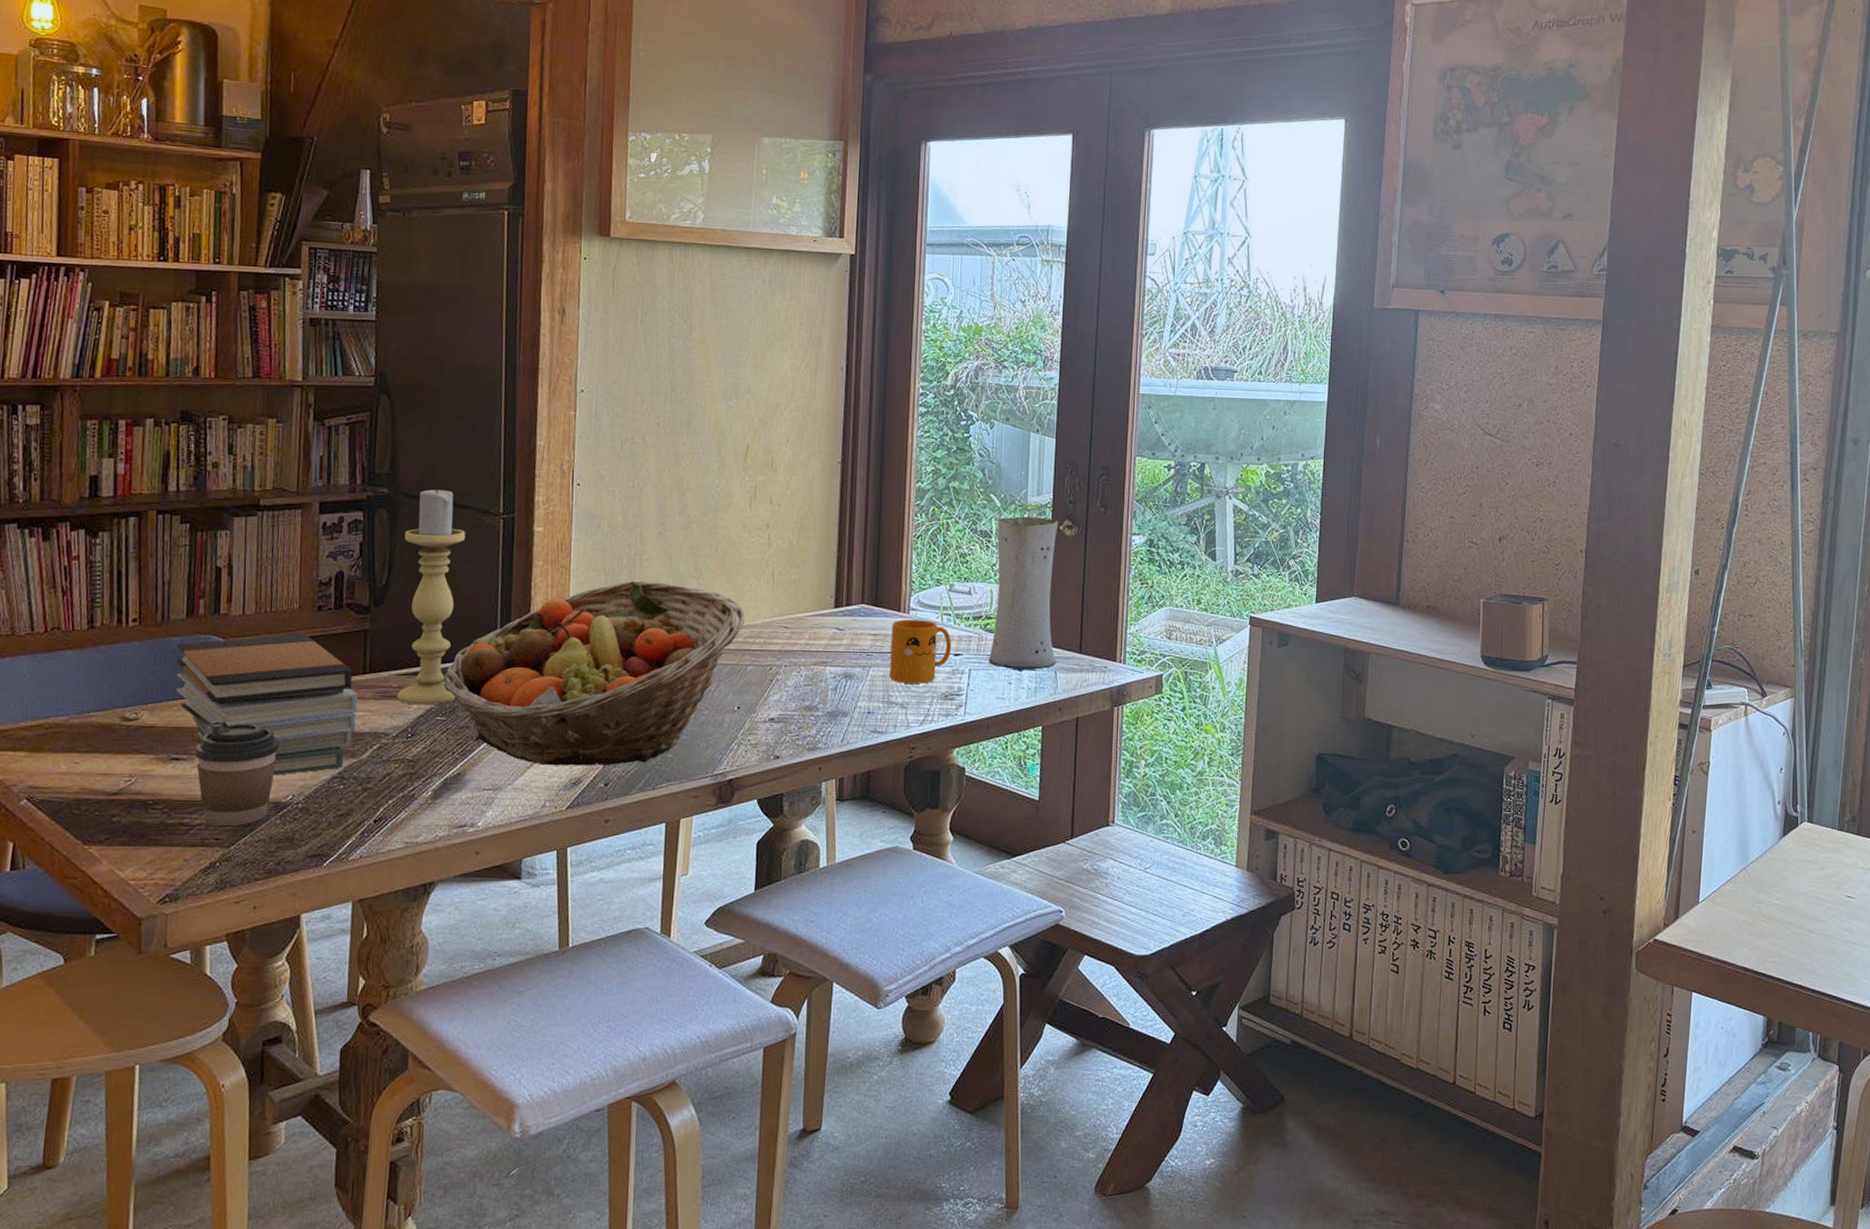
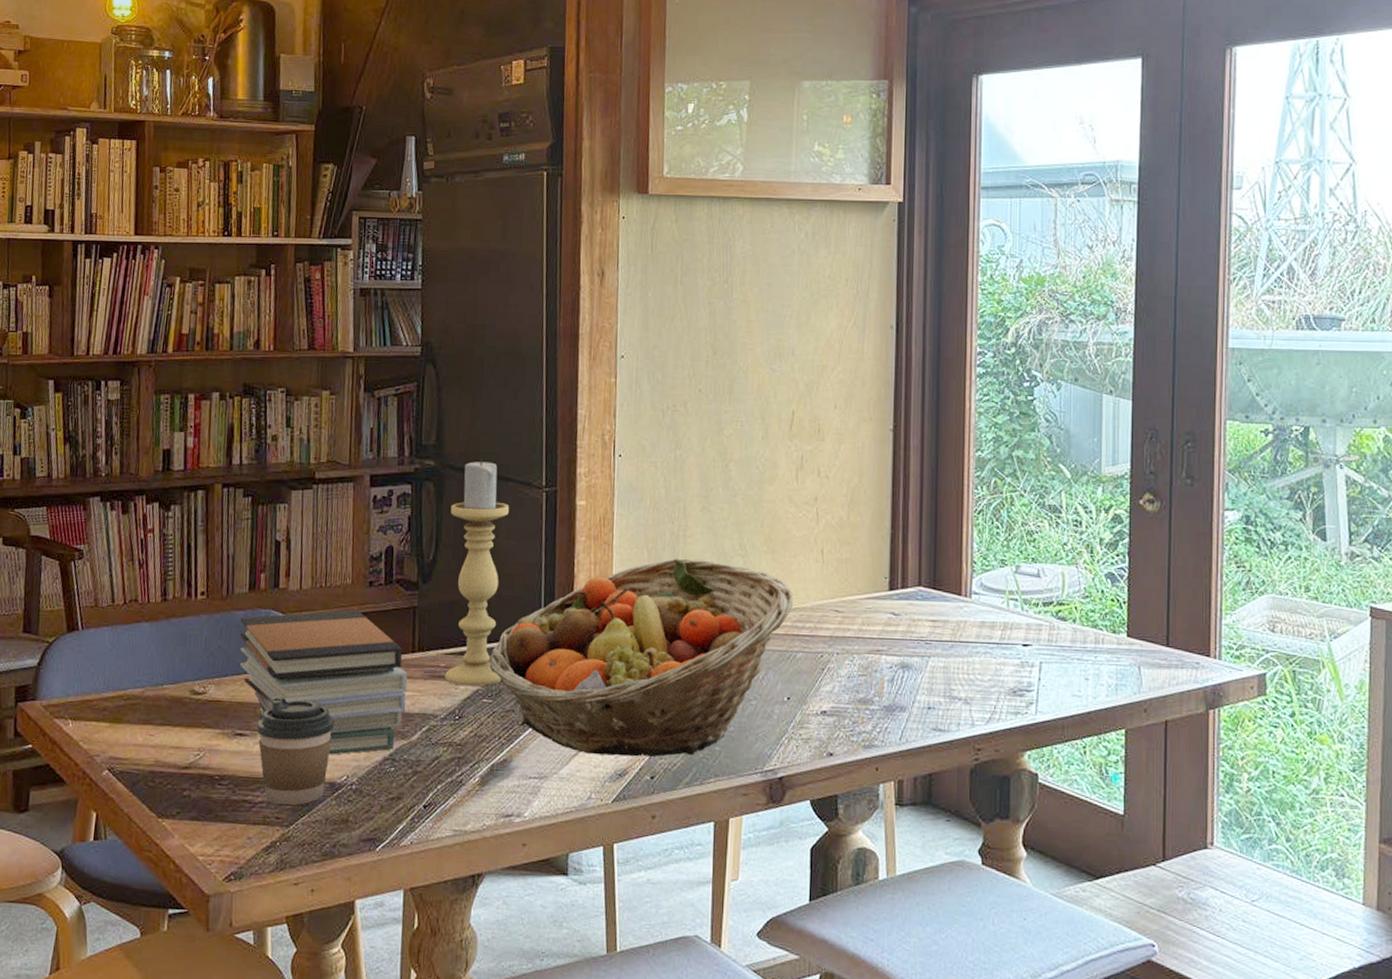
mug: present [889,619,952,684] -> none [951,604,1020,677]
vase: present [988,516,1059,672] -> none [1061,489,1140,666]

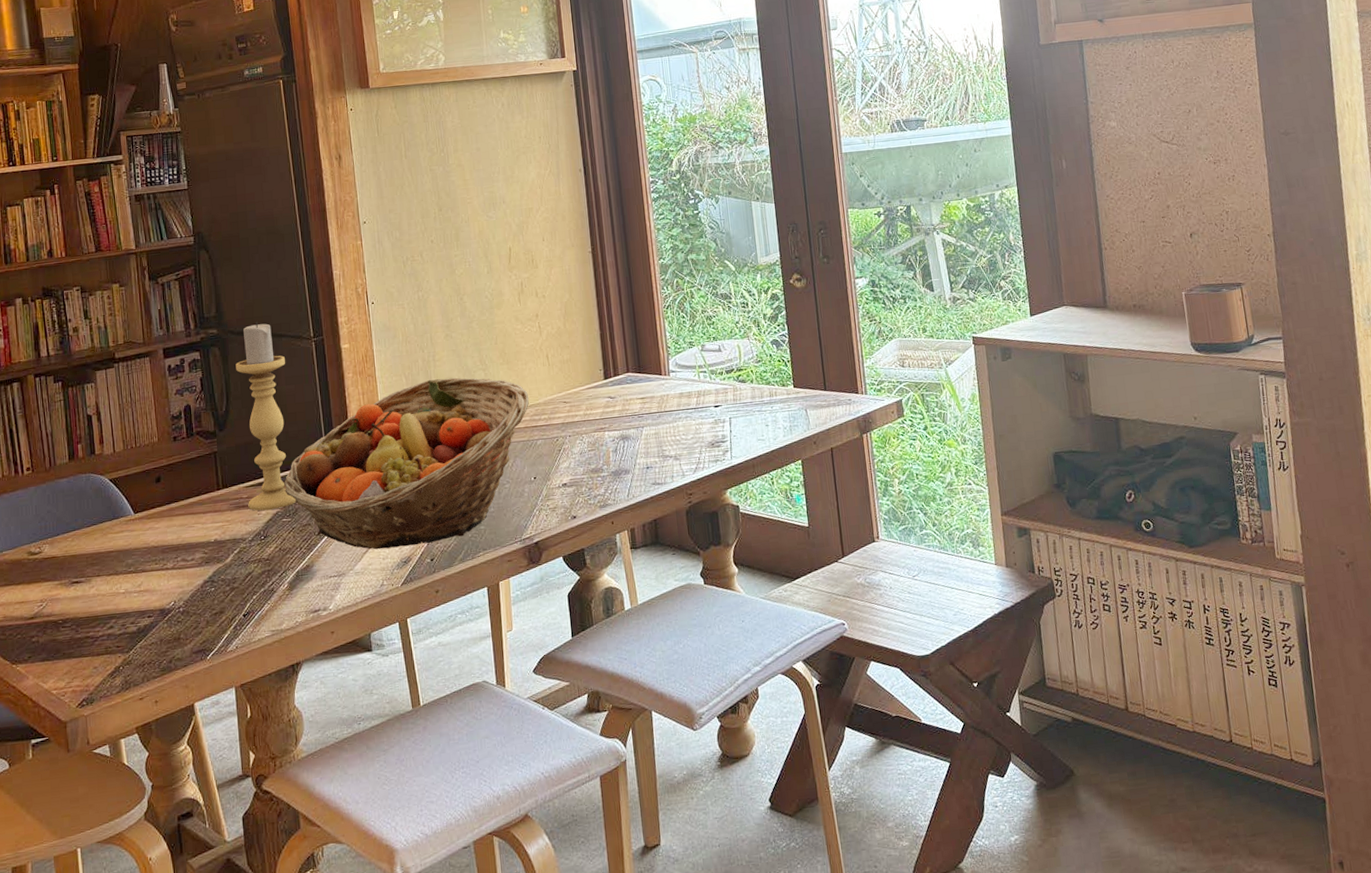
book stack: present [239,609,408,755] -> none [64,462,218,587]
coffee cup: present [257,696,334,805] -> none [90,543,158,635]

